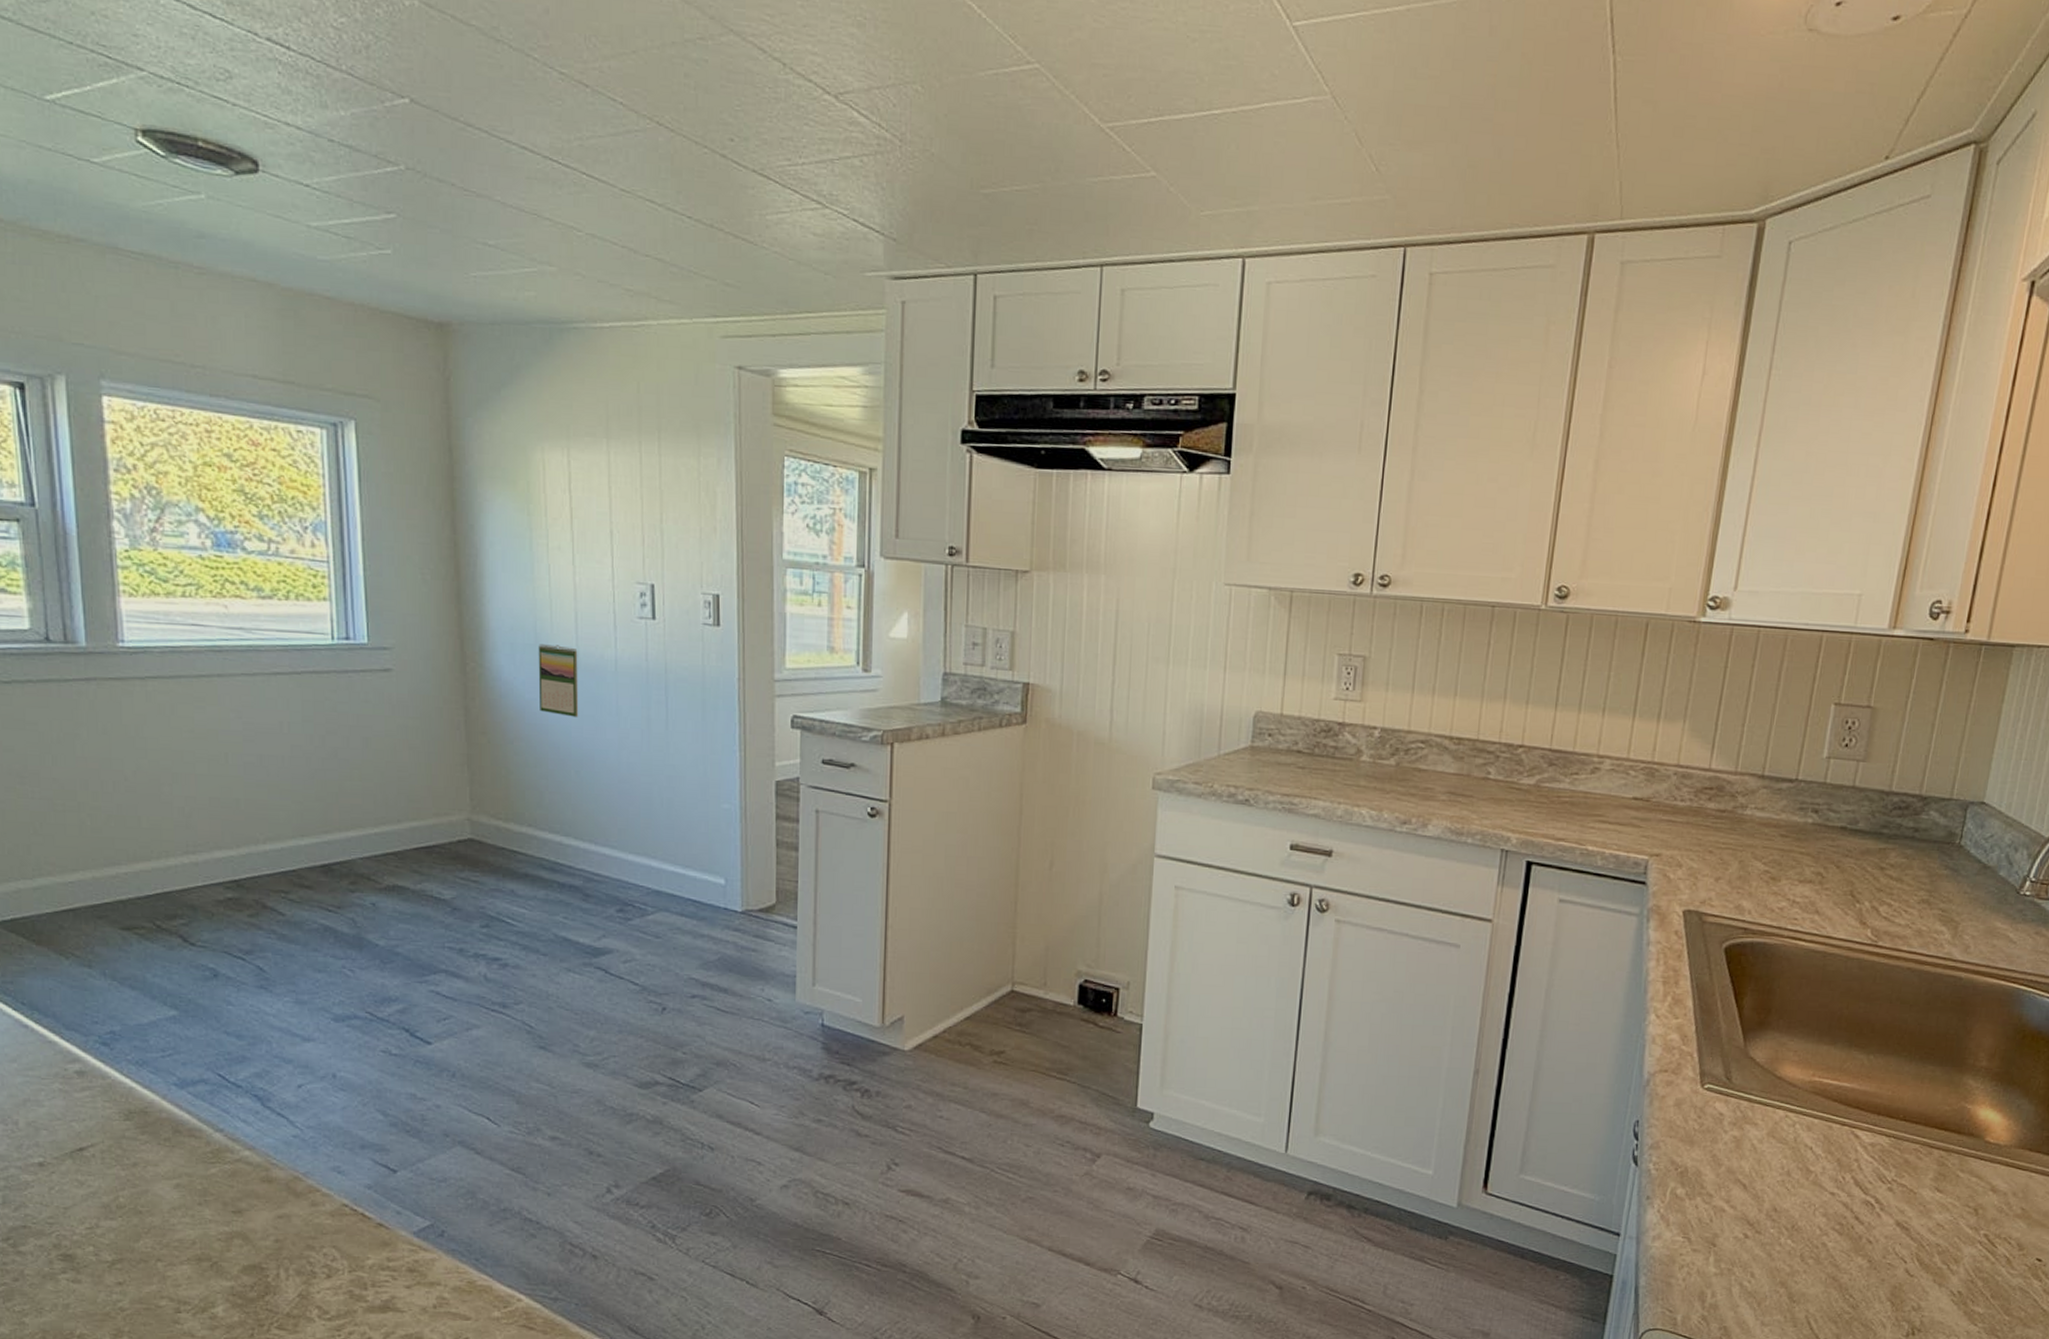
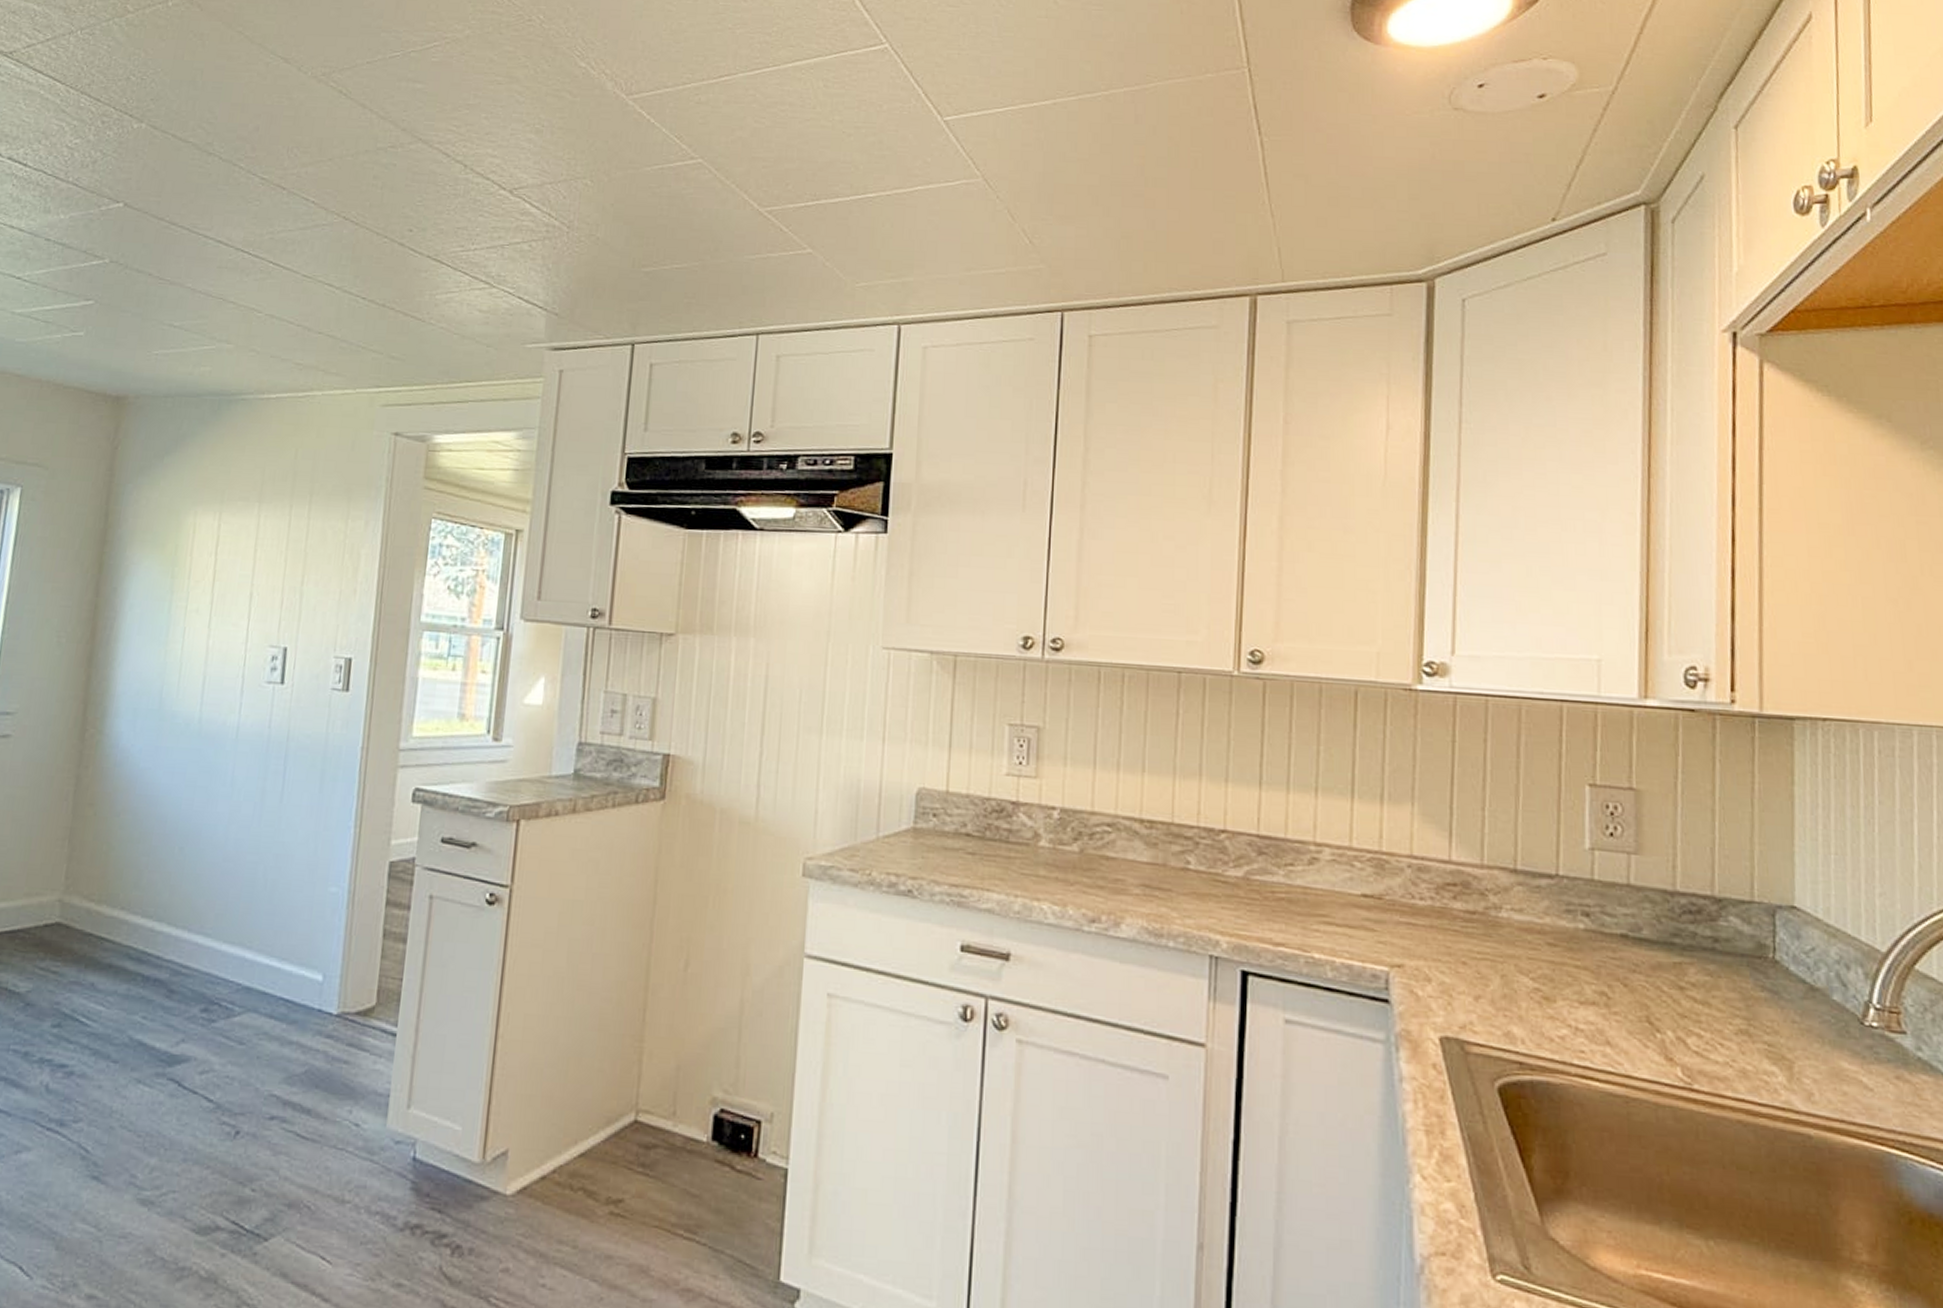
calendar: present [538,644,579,717] -> none [152,709,201,788]

